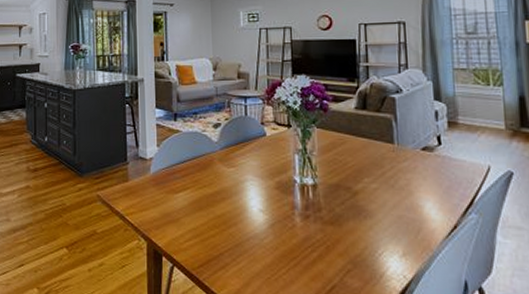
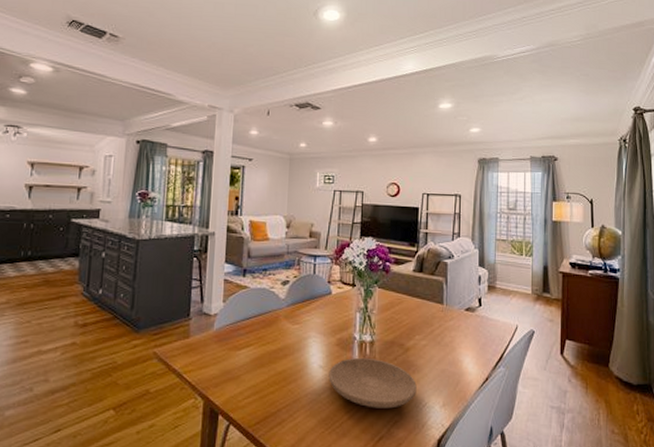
plate: none [270,201,370,256] -> present [328,357,417,409]

